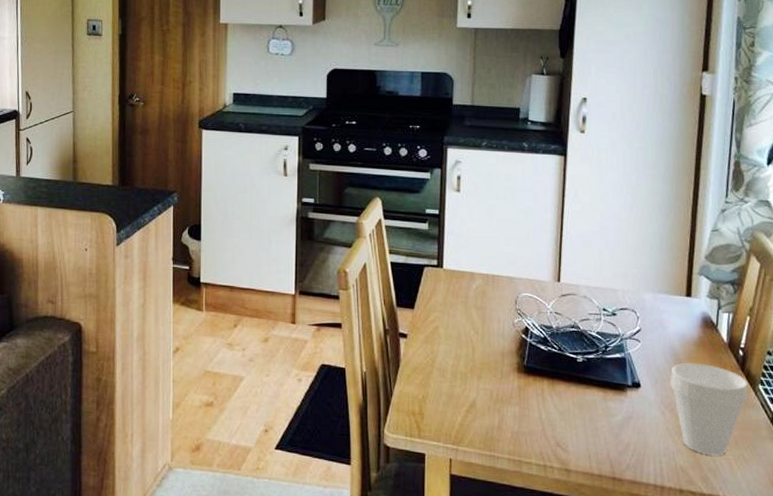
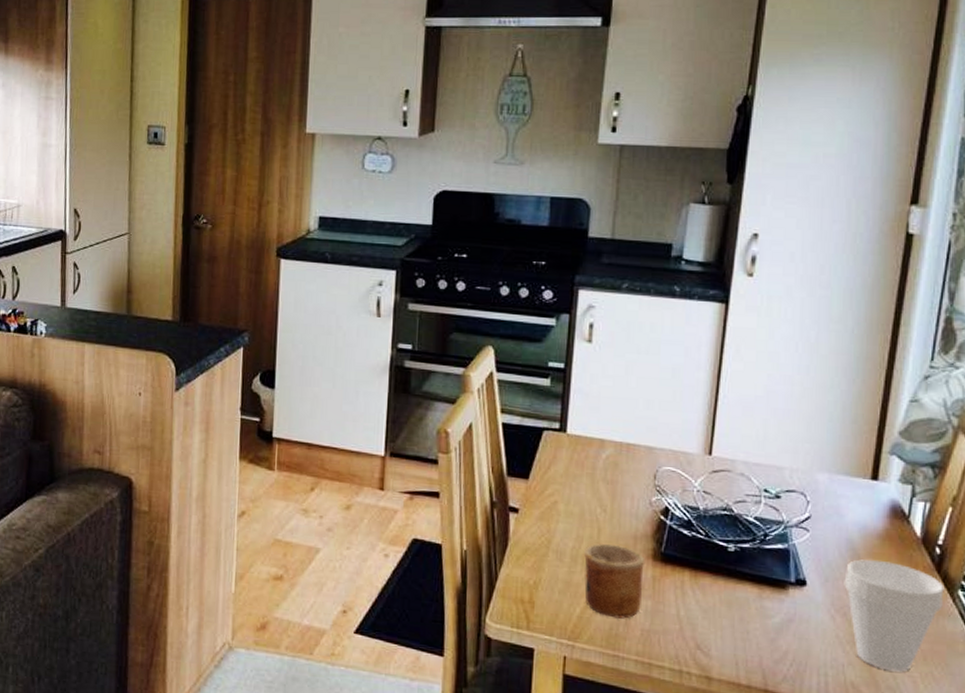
cup: none [462,360,512,424] -> present [584,543,646,619]

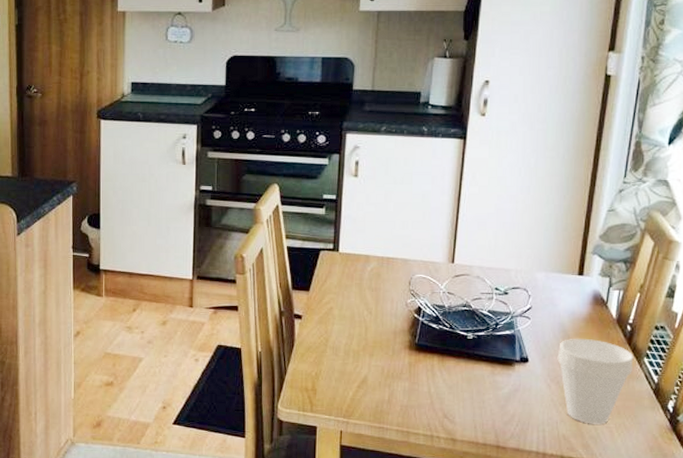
cup: present [584,543,646,619] -> none [355,339,403,398]

